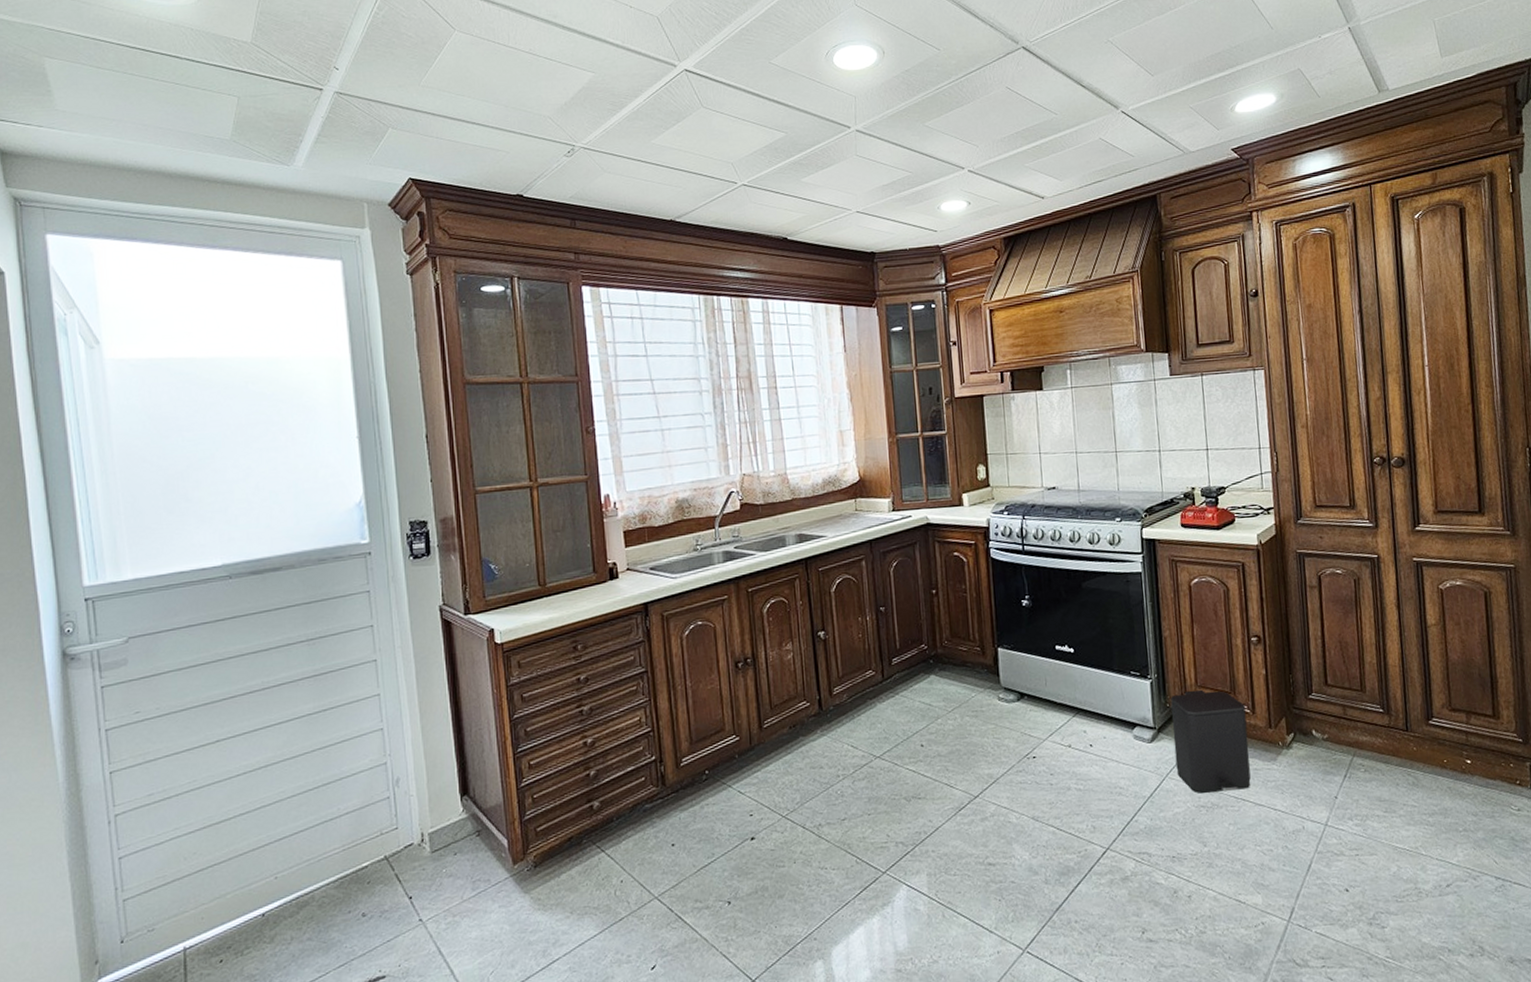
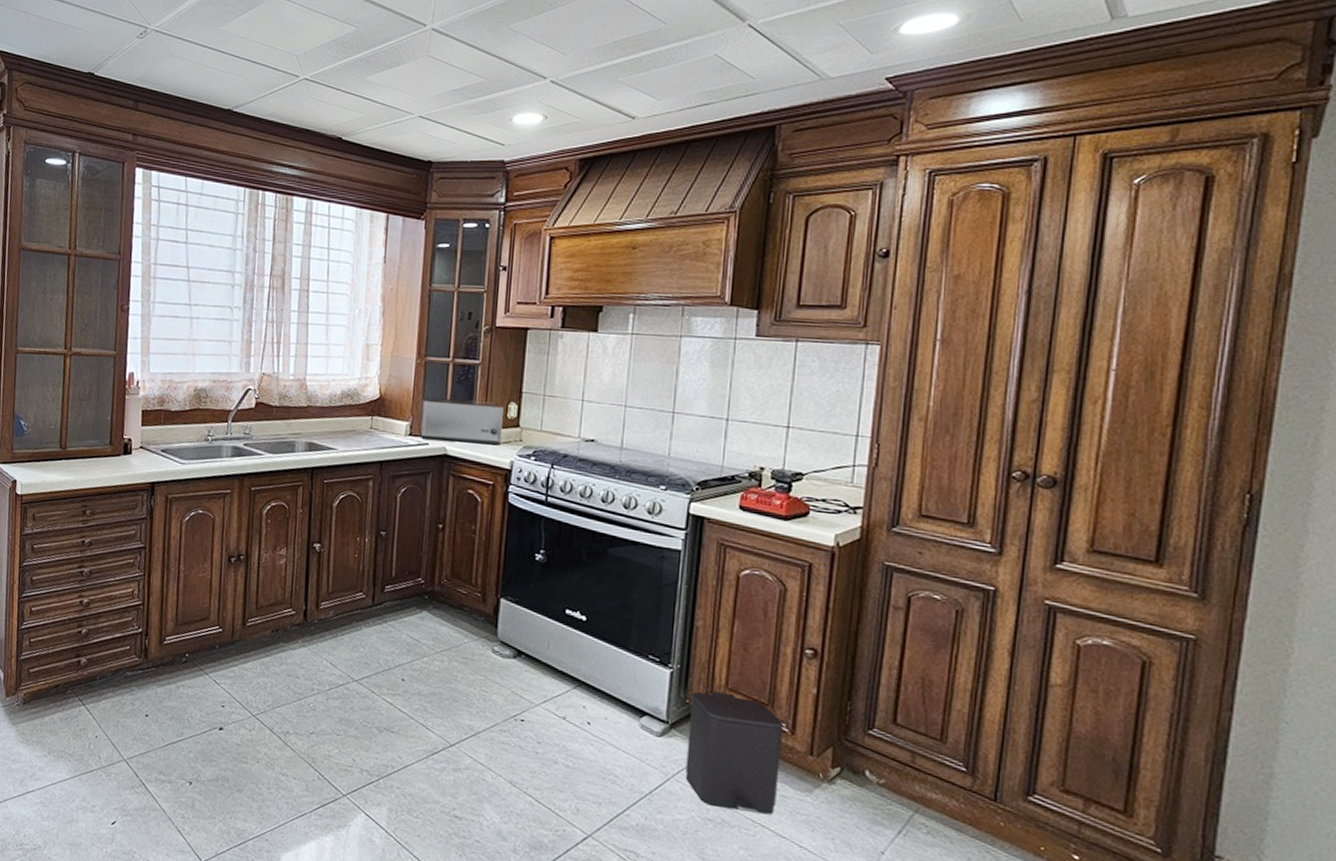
toaster: none [898,467,976,513] -> present [418,398,504,446]

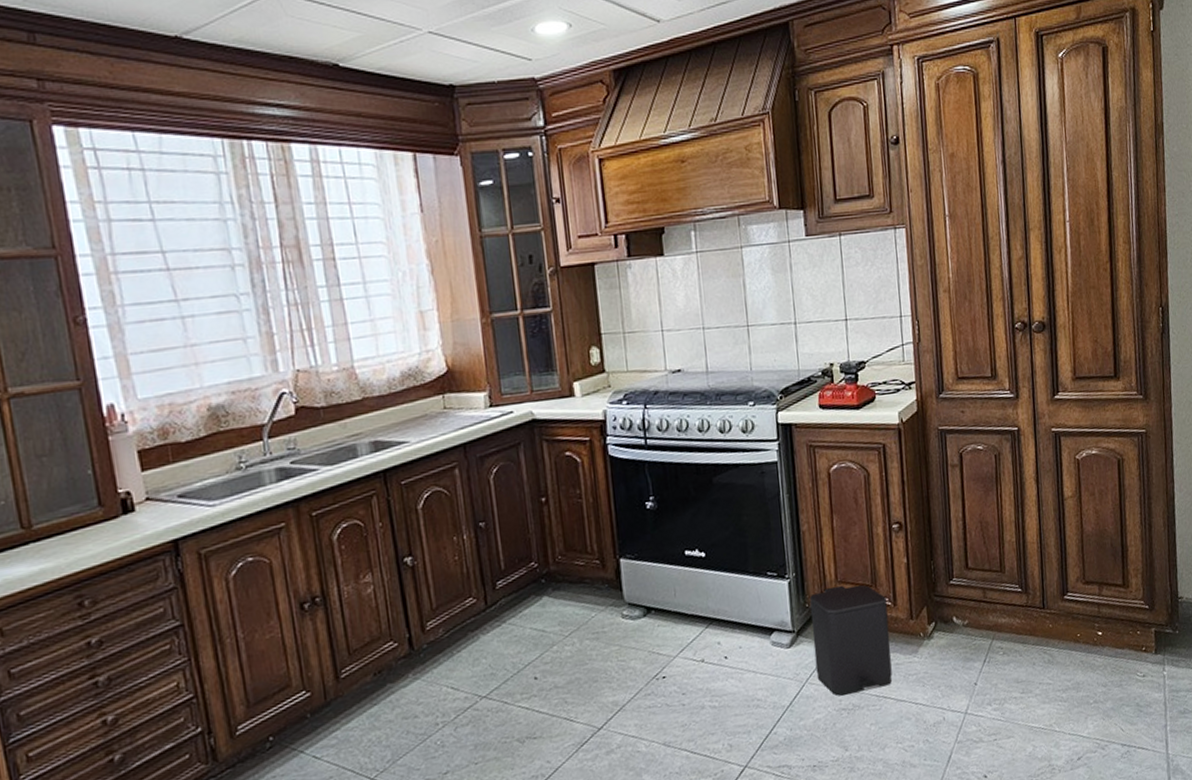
toaster: present [418,398,504,446] -> none [495,351,589,408]

